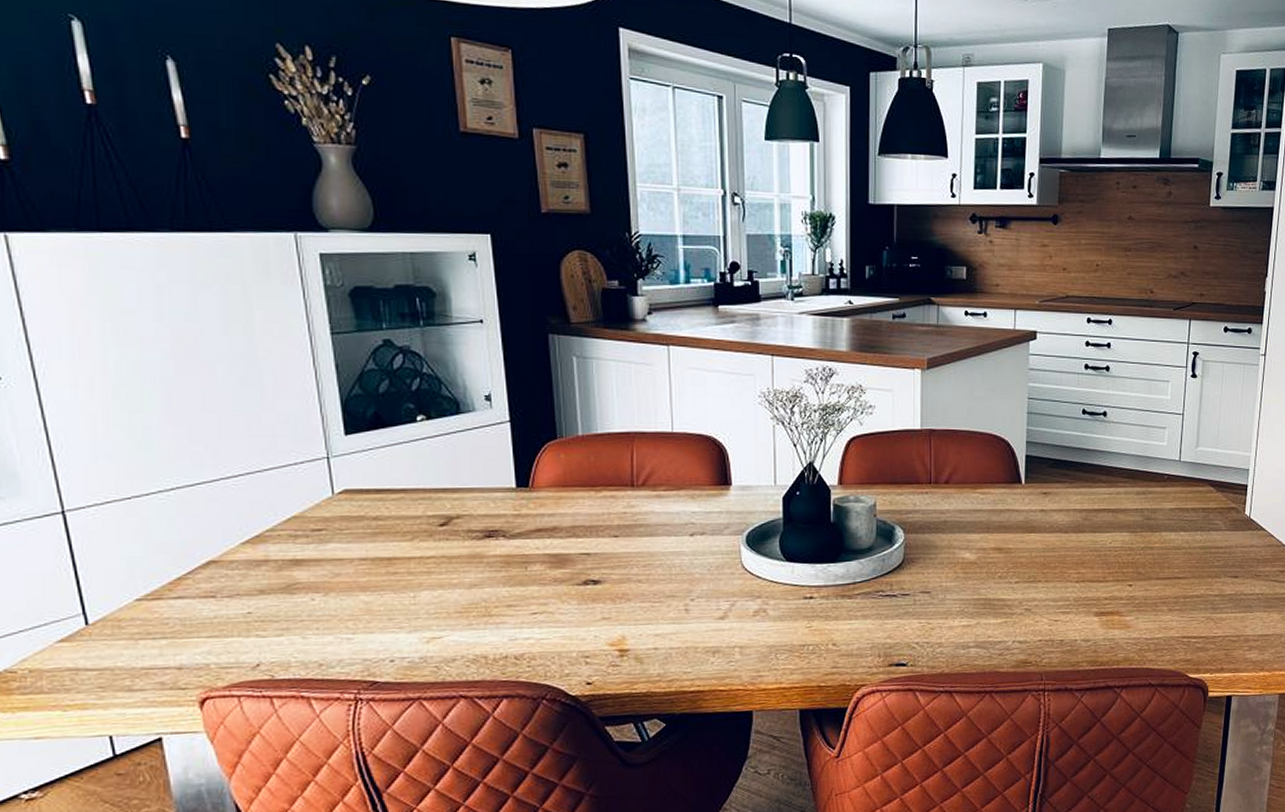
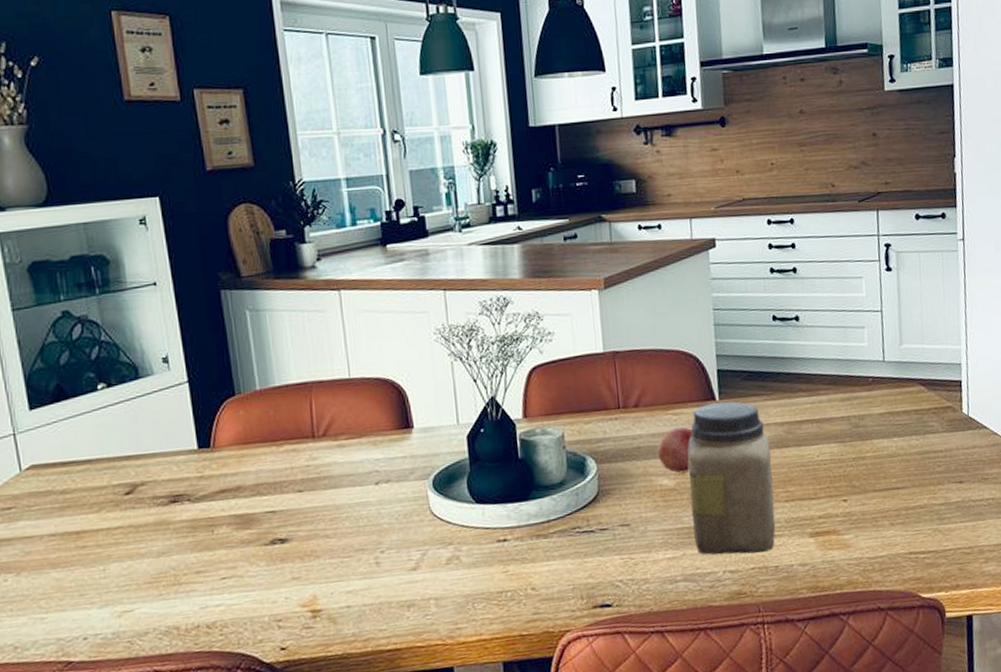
fruit: none [963,505,997,549] -> present [658,426,693,474]
jar: none [989,486,1067,627] -> present [687,401,776,555]

